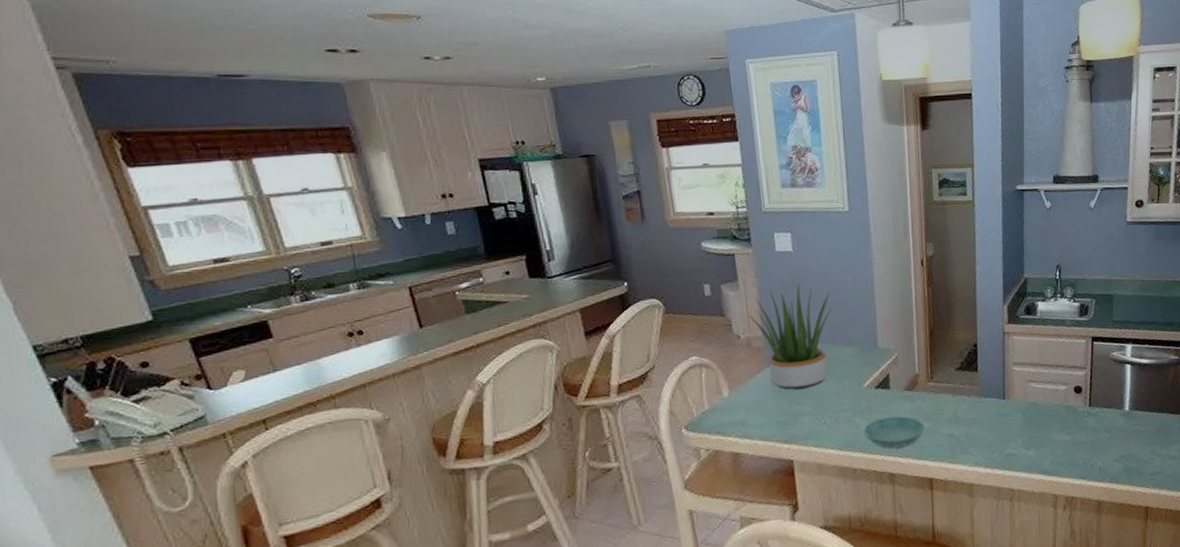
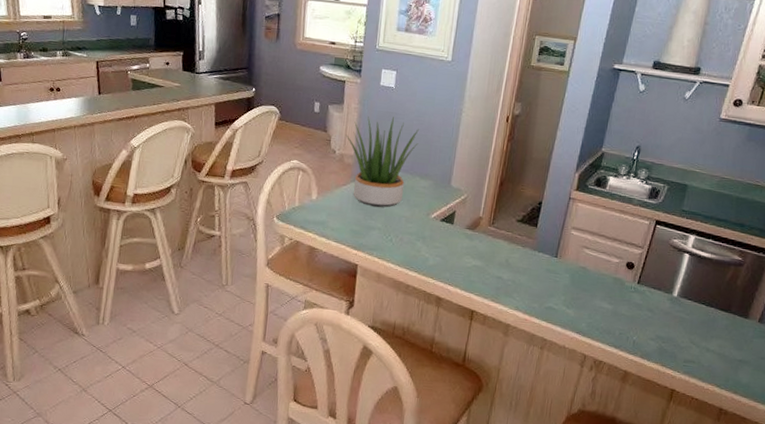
saucer: present [864,416,925,448] -> none [423,247,477,277]

